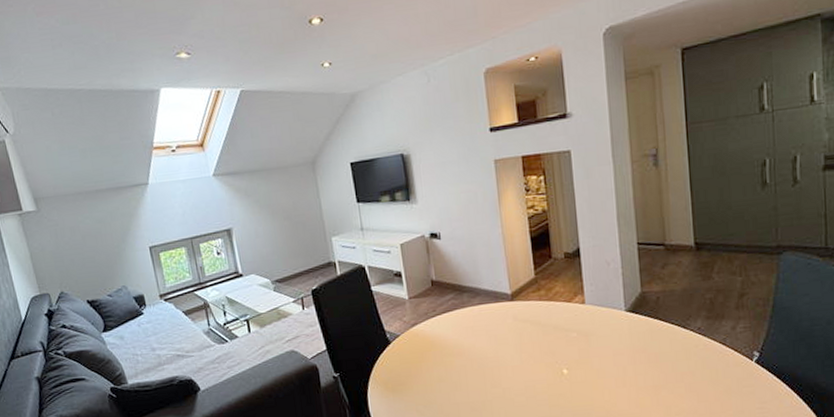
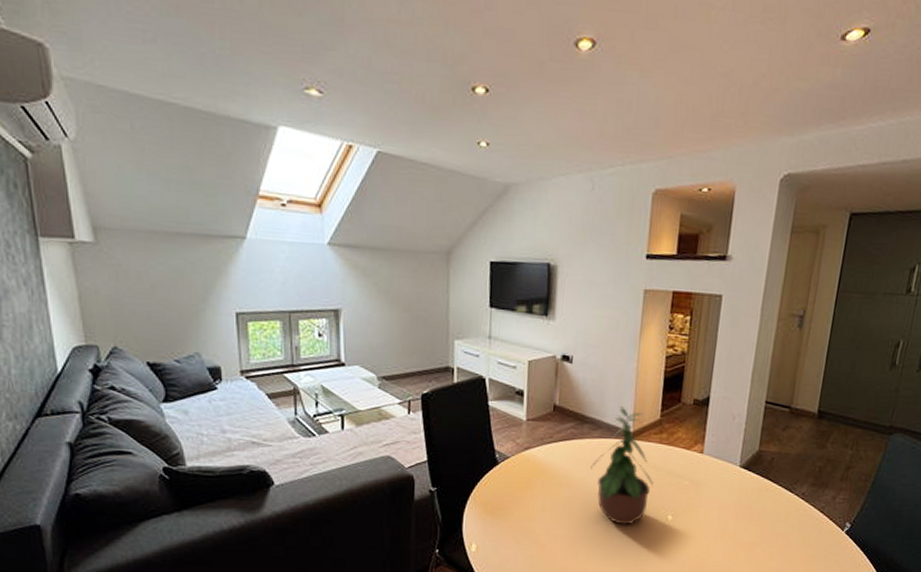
potted plant: none [477,271,542,385] -> present [590,406,653,525]

